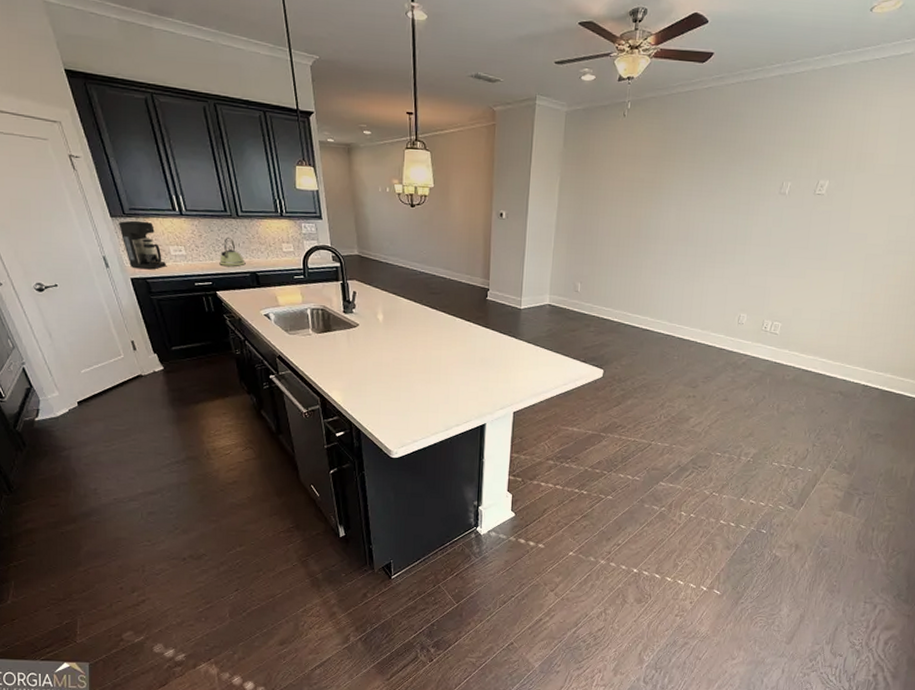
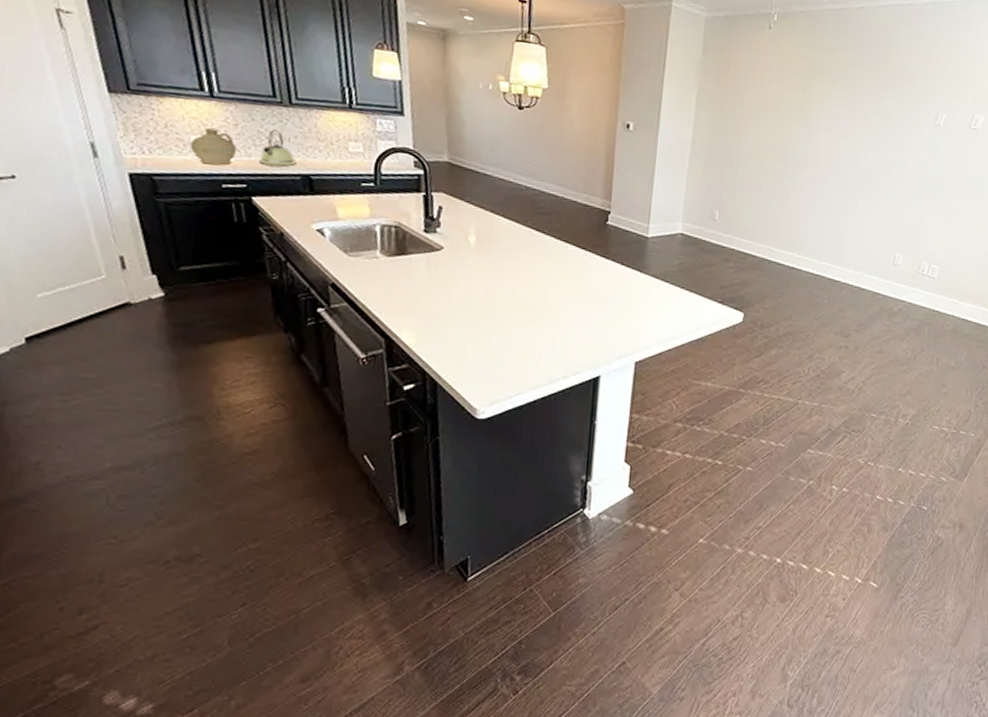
coffee maker: present [119,220,166,270] -> none [119,98,183,164]
ceramic jug: none [170,240,203,269] -> present [190,128,238,166]

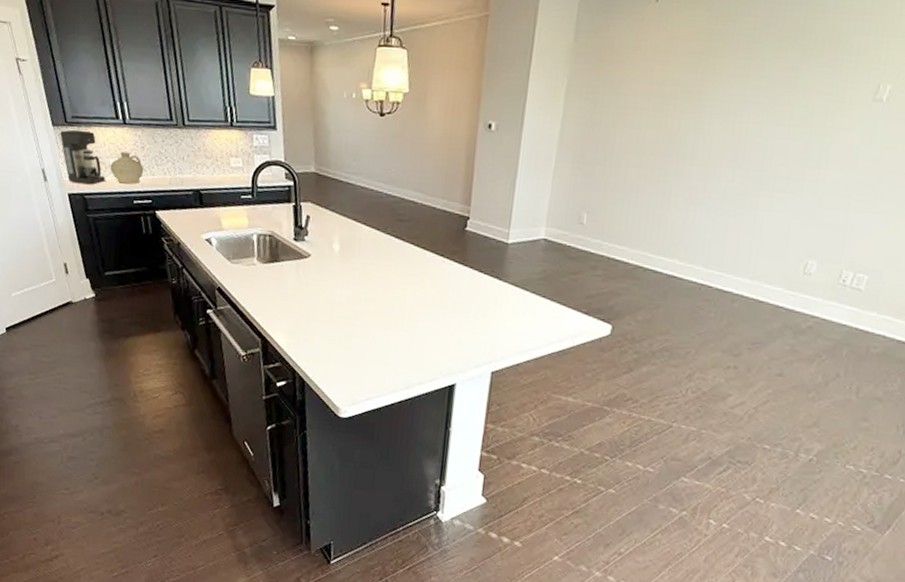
coffee maker: none [119,98,183,164] -> present [60,129,105,185]
kettle: present [259,130,297,167] -> none [161,150,189,184]

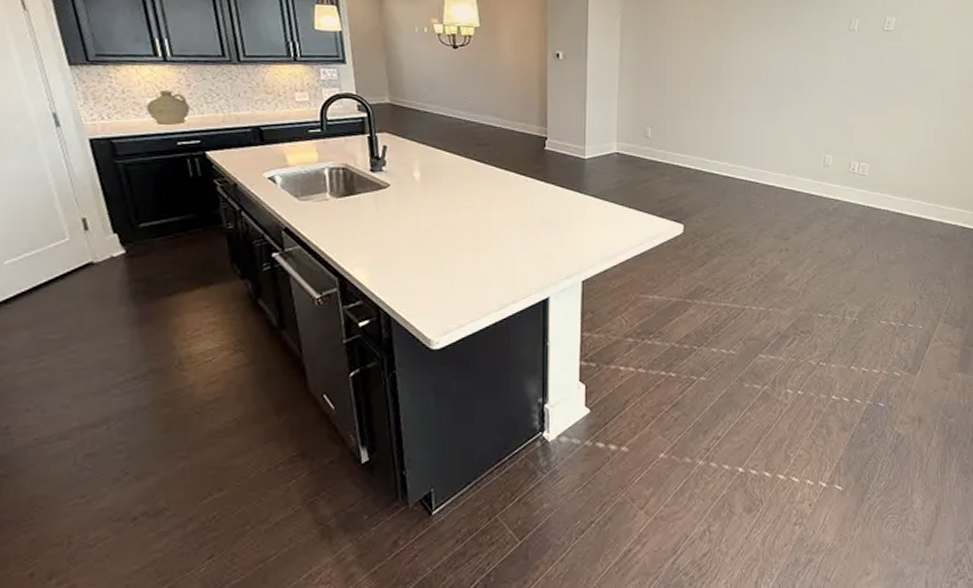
coffee maker: present [60,129,105,185] -> none [79,68,140,128]

